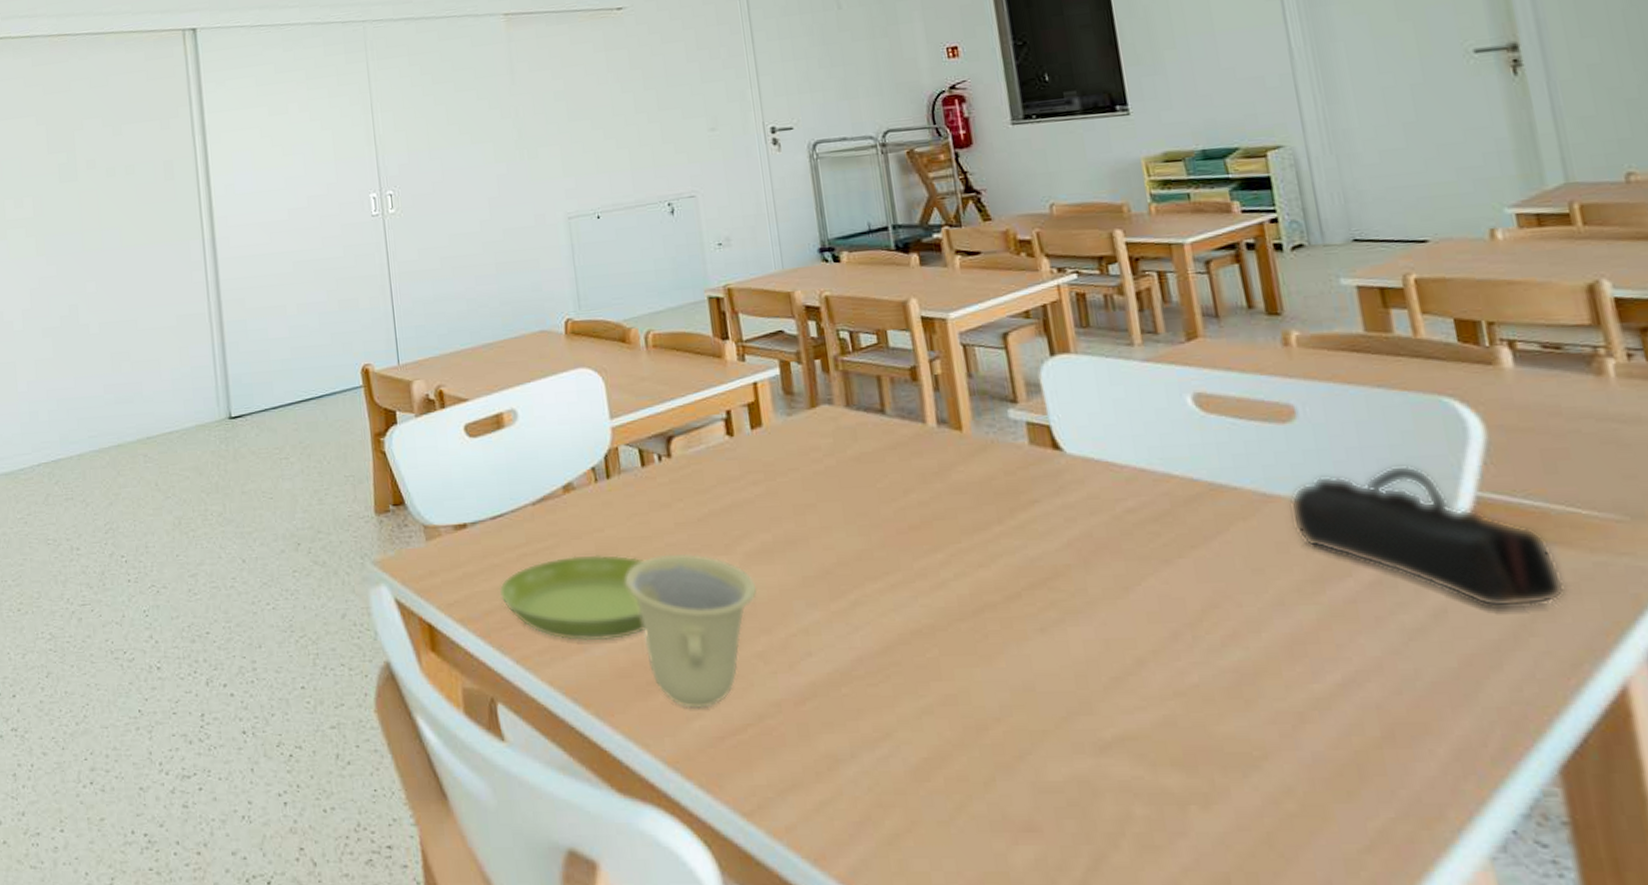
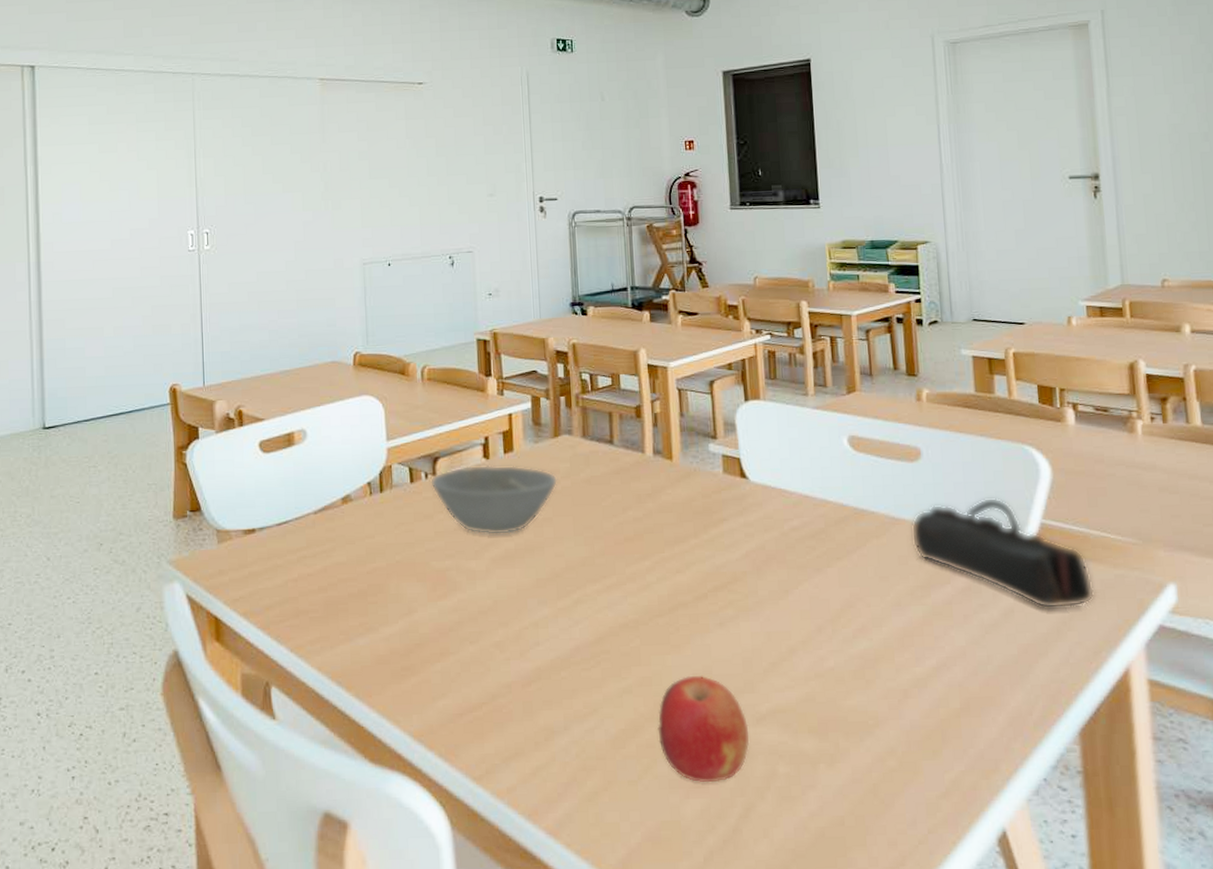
saucer: present [498,554,645,642] -> none [279,558,406,633]
cup: present [625,554,756,708] -> none [389,559,498,690]
bowl: none [665,442,820,526] -> present [431,464,558,536]
fruit: none [969,692,1093,826] -> present [657,675,750,783]

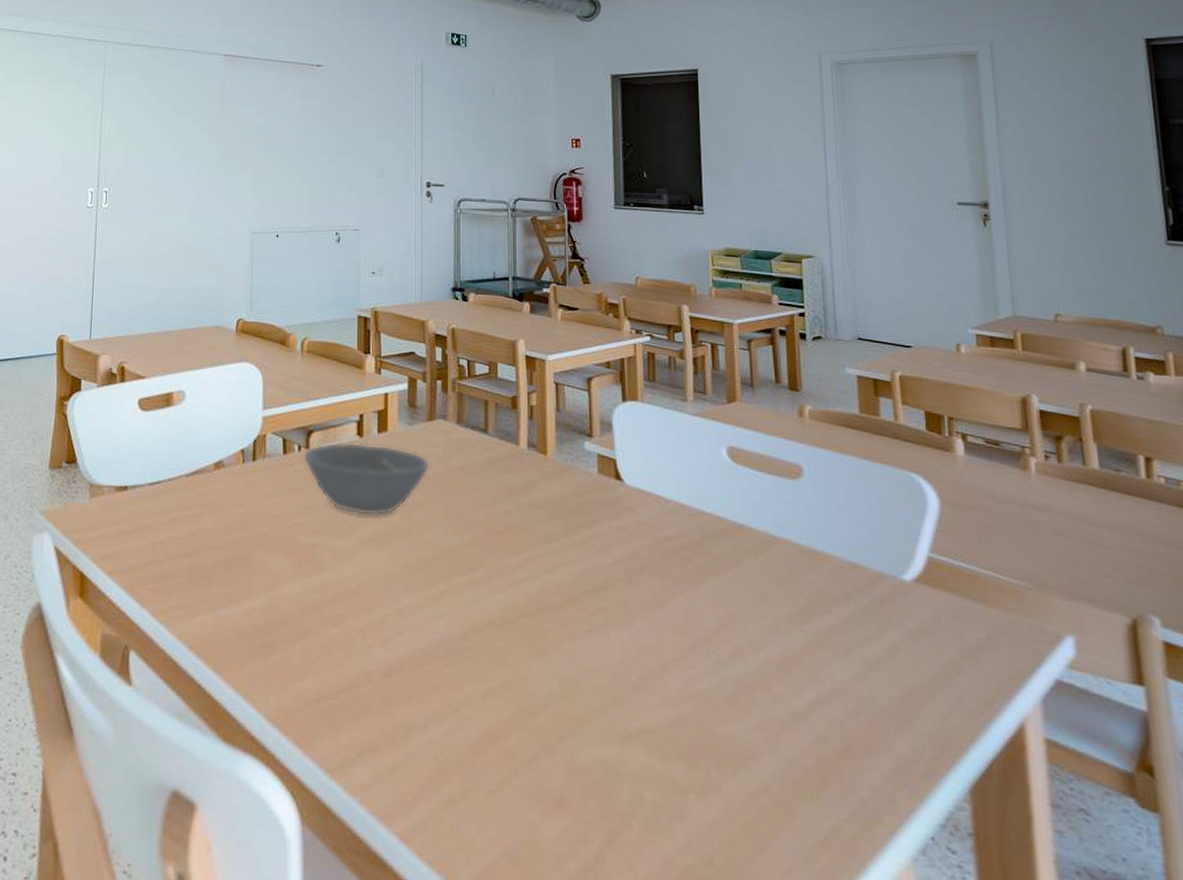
fruit: present [657,675,750,783] -> none [520,683,616,803]
pencil case: present [911,497,1095,609] -> none [791,524,987,652]

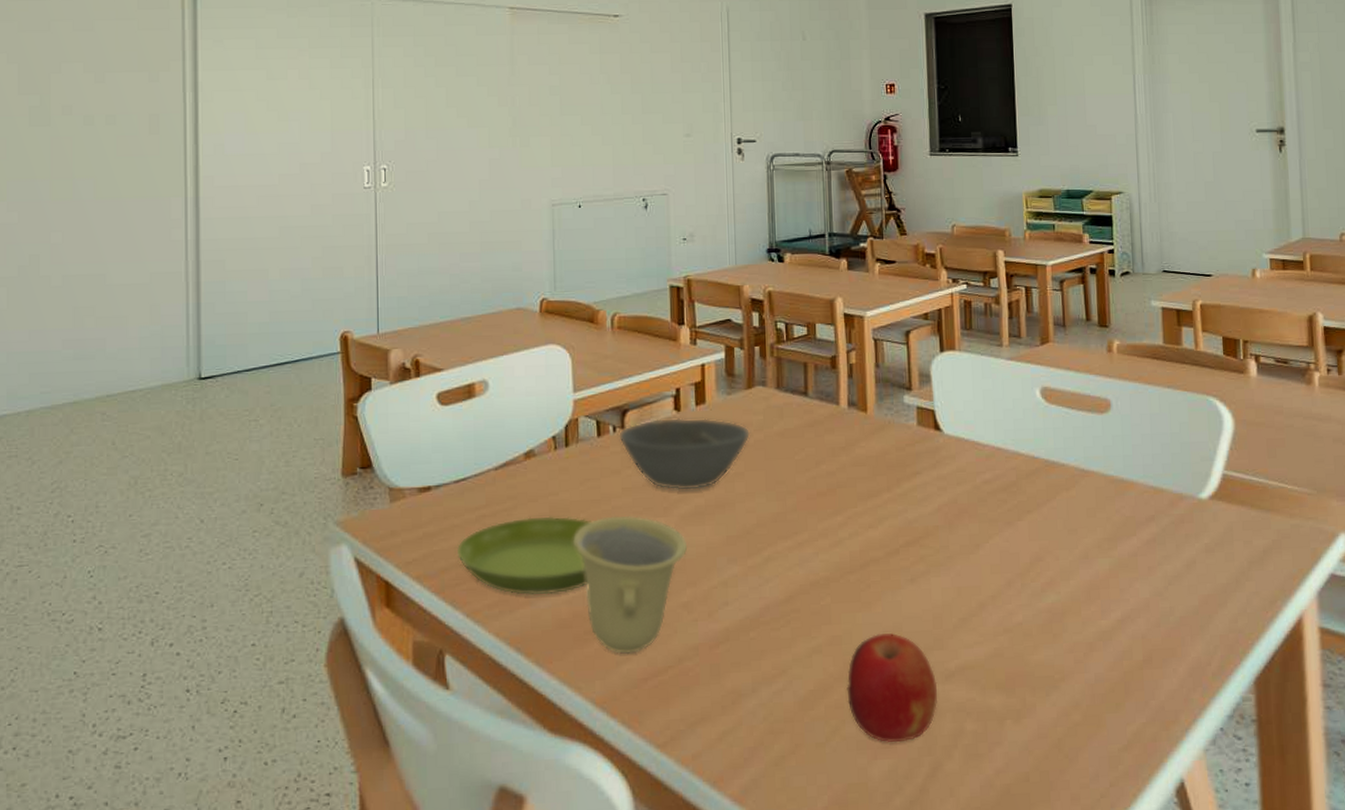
saucer: none [146,525,273,604] -> present [456,516,591,596]
cup: none [255,533,364,672] -> present [573,516,687,654]
fruit: none [520,683,616,803] -> present [846,632,938,743]

